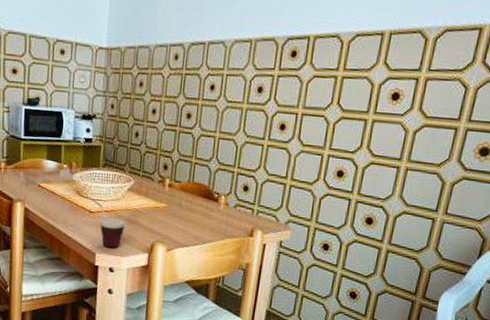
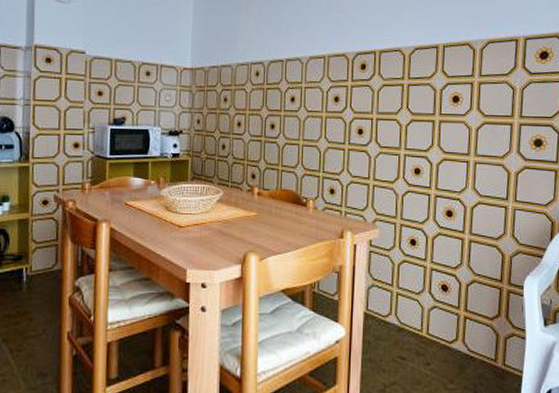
cup: present [92,199,126,248] -> none [181,213,217,263]

